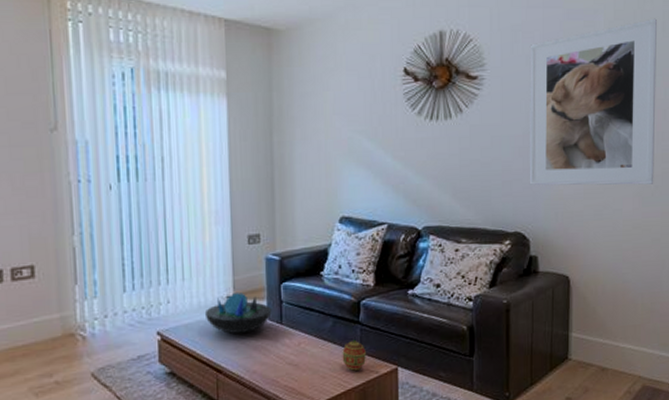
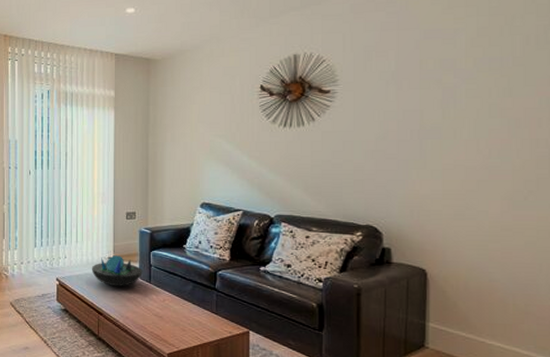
decorative egg: present [342,339,366,371] -> none [200,303,221,328]
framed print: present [529,18,657,186] -> none [382,32,529,189]

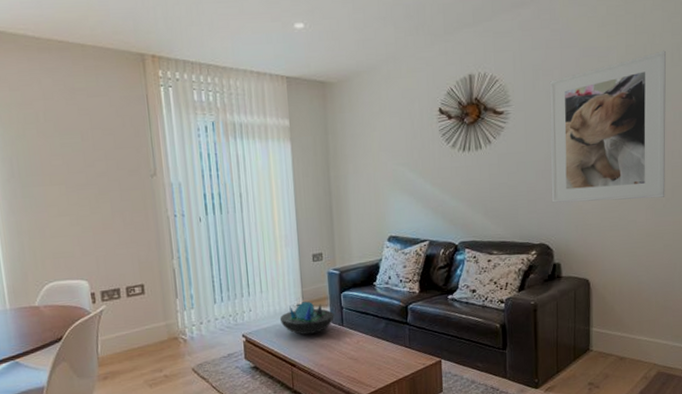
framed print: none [382,32,529,189] -> present [549,50,666,203]

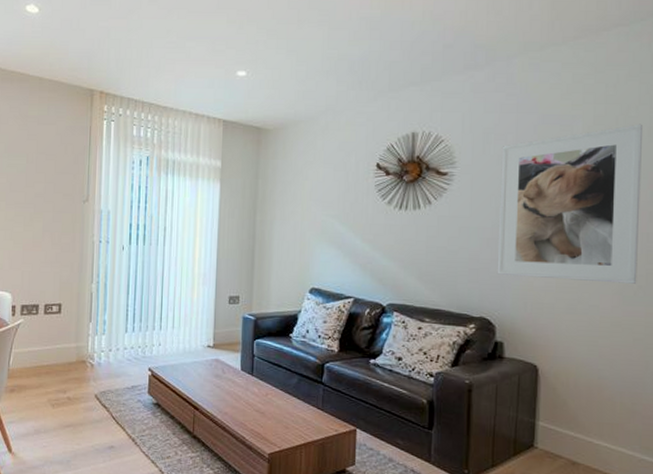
decorative bowl: present [279,301,334,335] -> none [188,344,245,379]

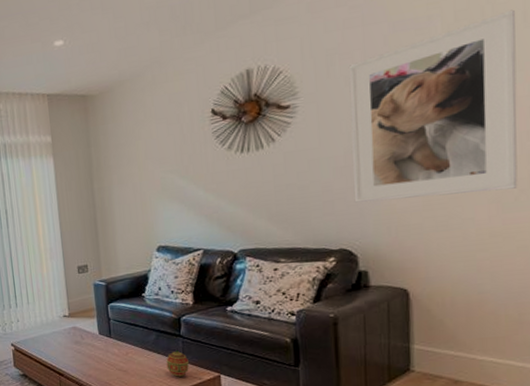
decorative egg: none [304,398,327,426] -> present [166,350,189,377]

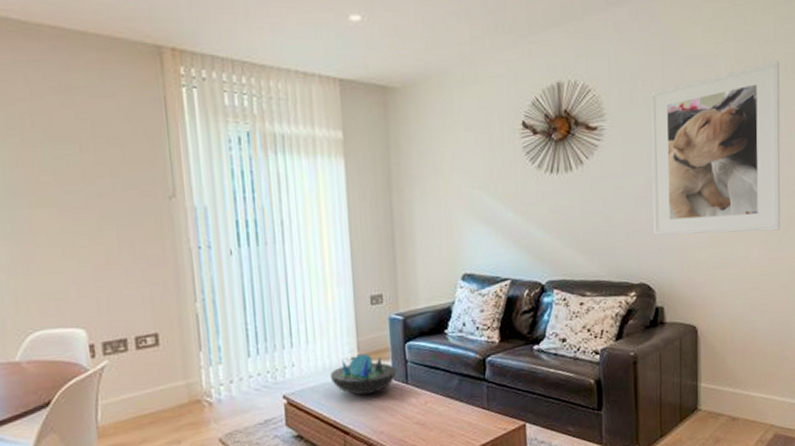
decorative bowl: none [46,312,102,345] -> present [329,353,397,395]
decorative egg: present [166,350,189,377] -> none [469,397,494,429]

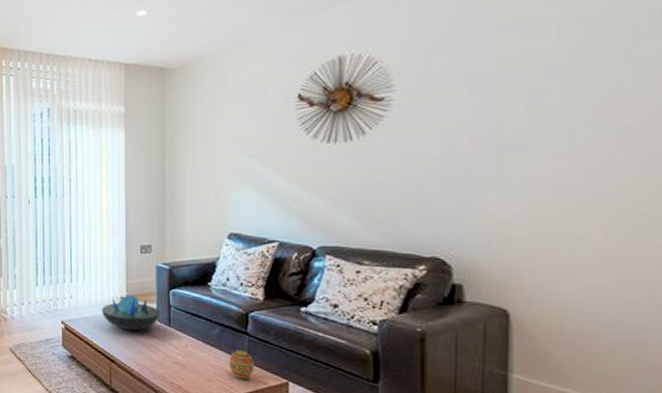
decorative egg: none [469,397,494,429] -> present [229,349,254,379]
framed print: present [649,60,781,236] -> none [450,18,641,211]

